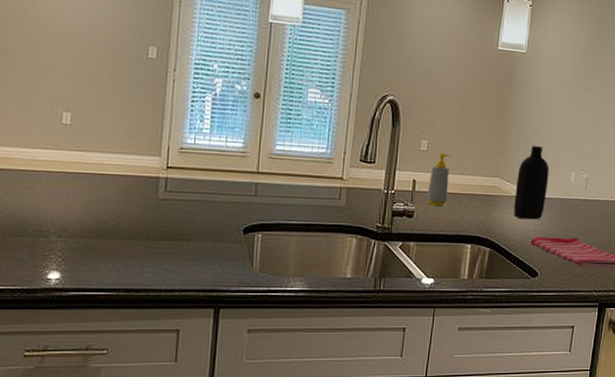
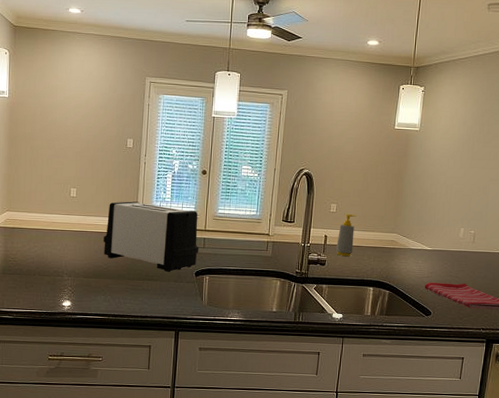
toaster: none [111,132,249,228] -> present [103,201,199,272]
bottle: present [513,145,549,220] -> none [409,206,441,268]

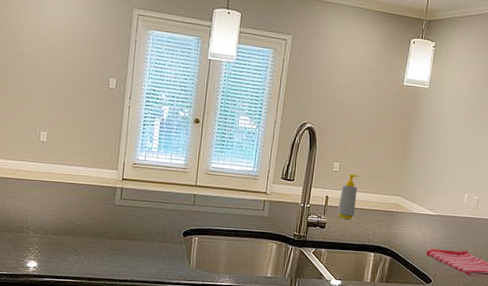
toaster: present [103,201,199,272] -> none [78,149,188,231]

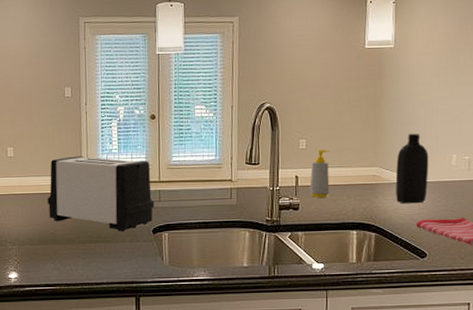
toaster: none [78,149,188,231] -> present [47,156,154,231]
bottle: none [412,169,445,234] -> present [395,133,429,204]

